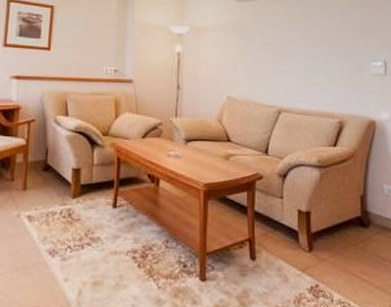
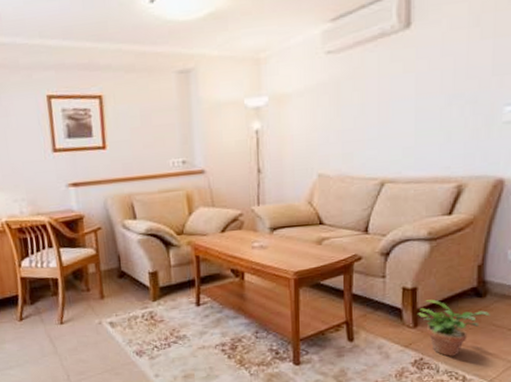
potted plant: none [312,225,374,286] -> present [418,299,490,357]

